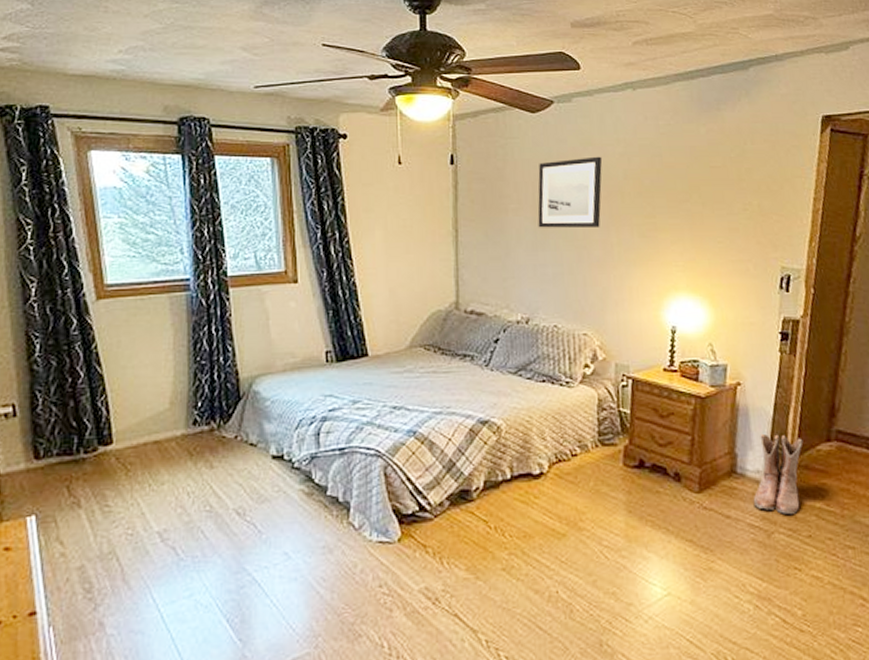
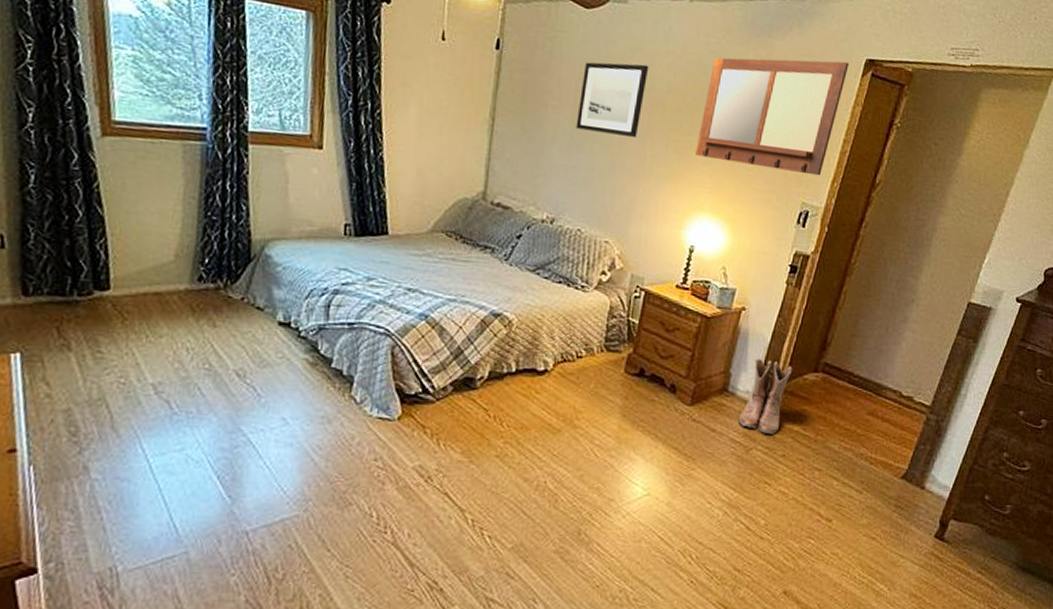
writing board: none [661,122,806,238] -> present [695,57,849,176]

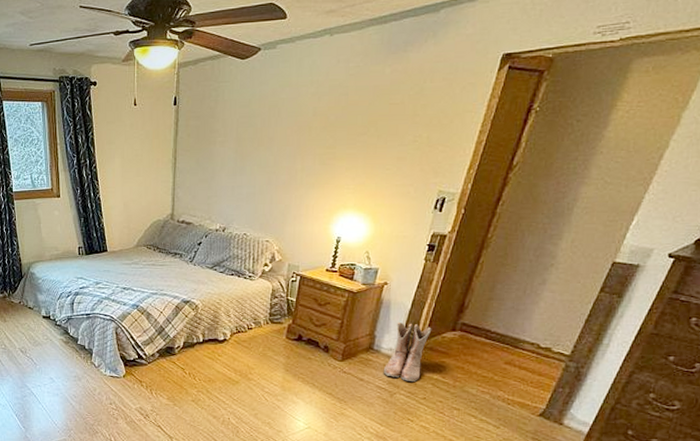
wall art: present [576,62,649,139] -> none [239,96,297,157]
writing board: present [695,57,849,176] -> none [339,60,485,166]

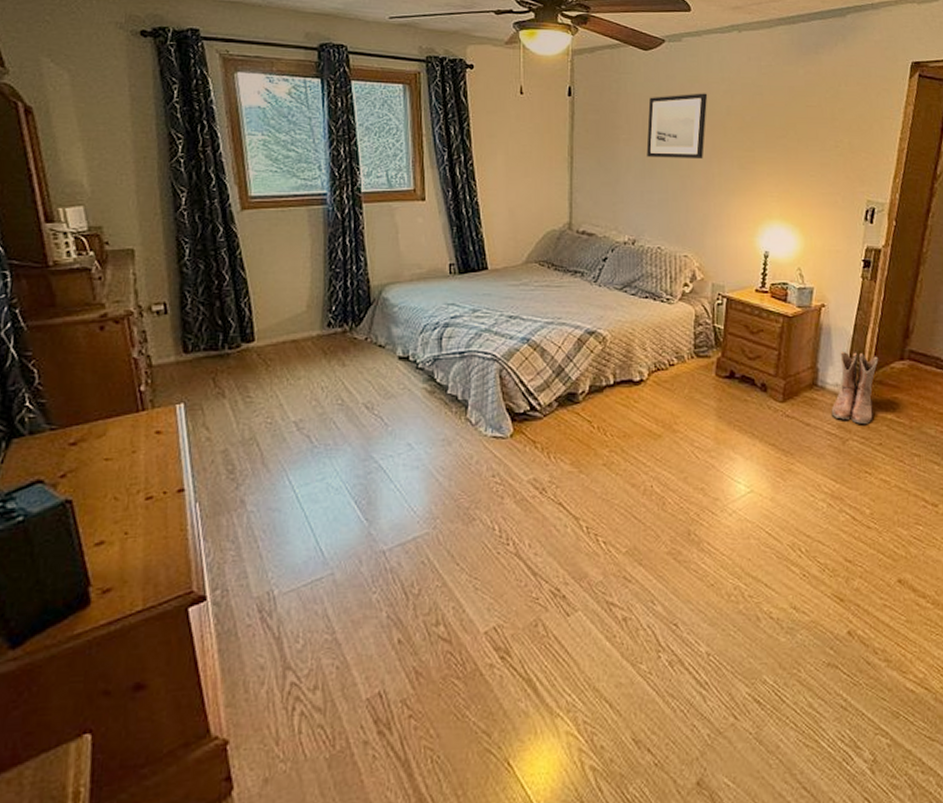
wall art: none [239,96,297,157] -> present [646,93,708,160]

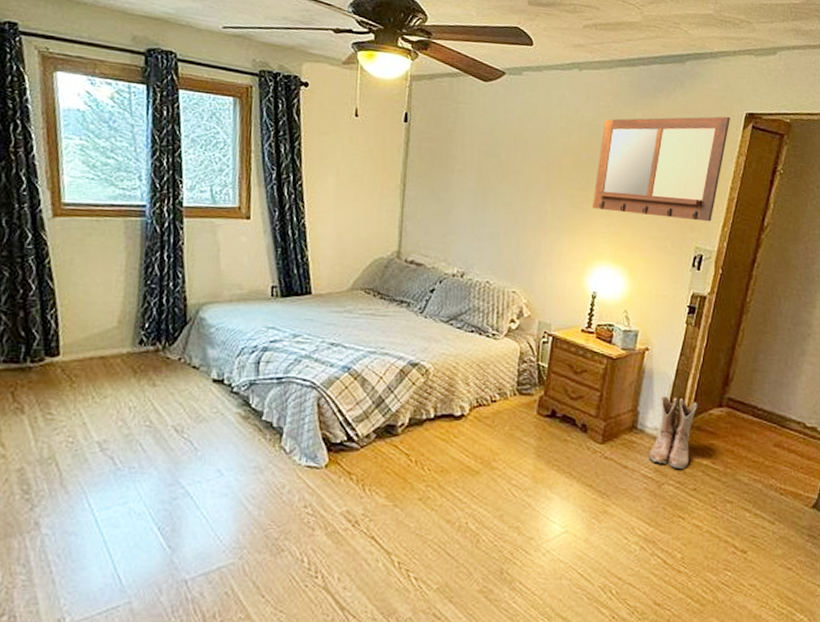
wall art: present [646,93,708,160] -> none [480,128,545,196]
writing board: none [759,67,896,174] -> present [593,116,730,222]

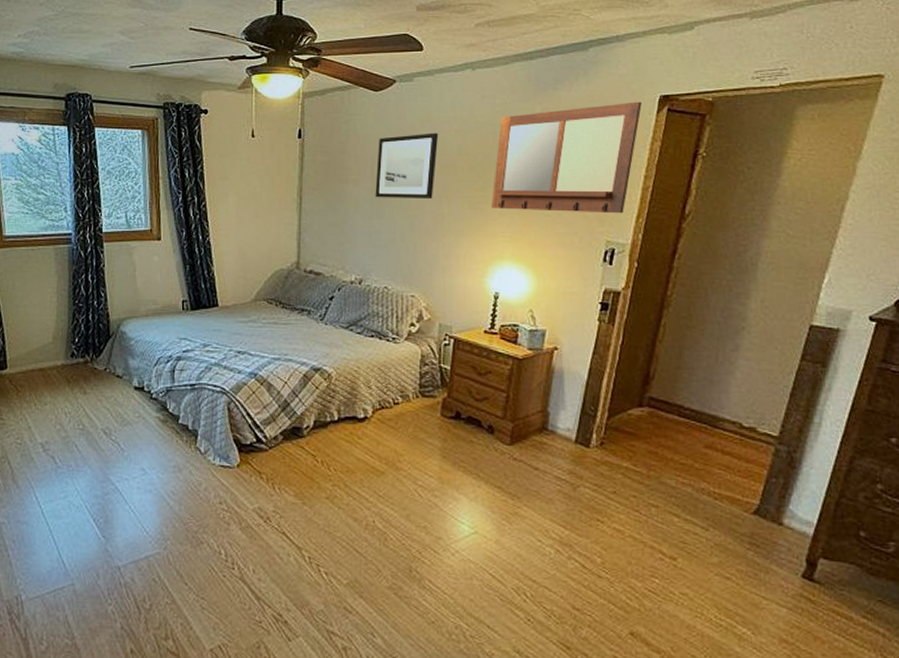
wall art: none [480,128,545,196] -> present [375,132,439,200]
boots: present [649,395,698,470] -> none [561,395,615,472]

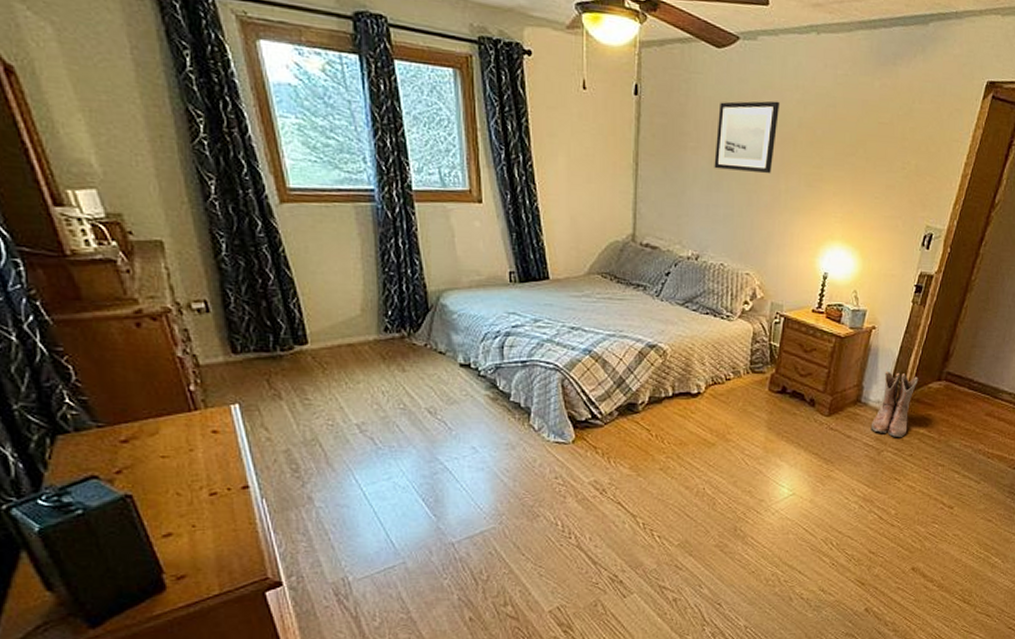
writing board: present [491,101,642,214] -> none [826,85,971,200]
boots: none [561,395,615,472] -> present [871,370,919,438]

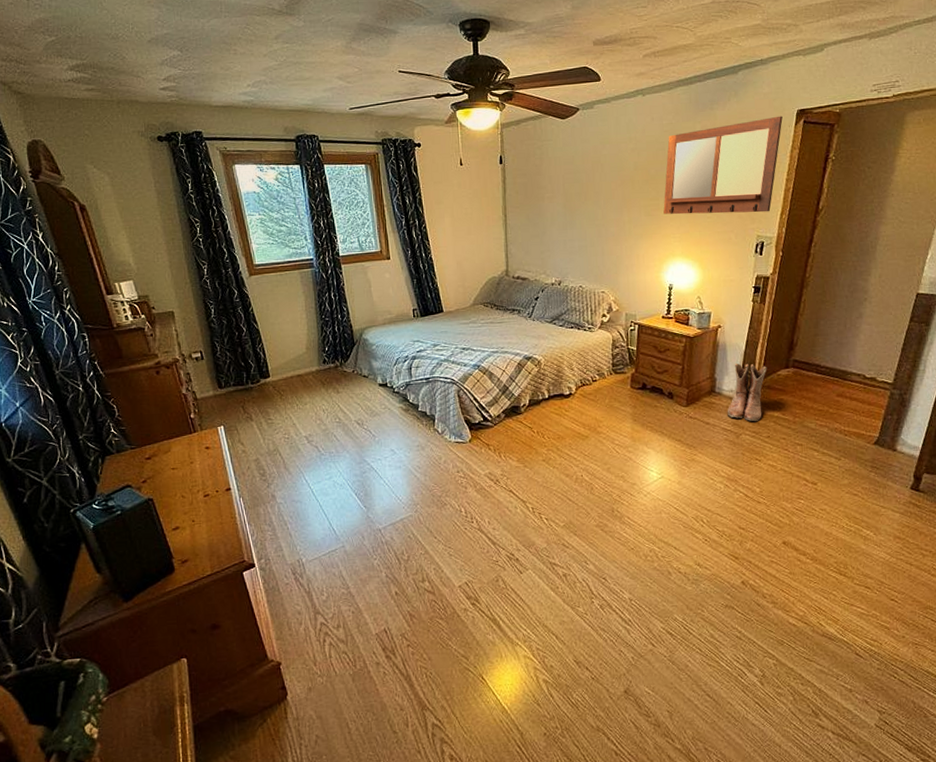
wall art: present [714,100,781,174] -> none [567,152,618,212]
writing board: none [826,85,971,200] -> present [663,116,783,215]

